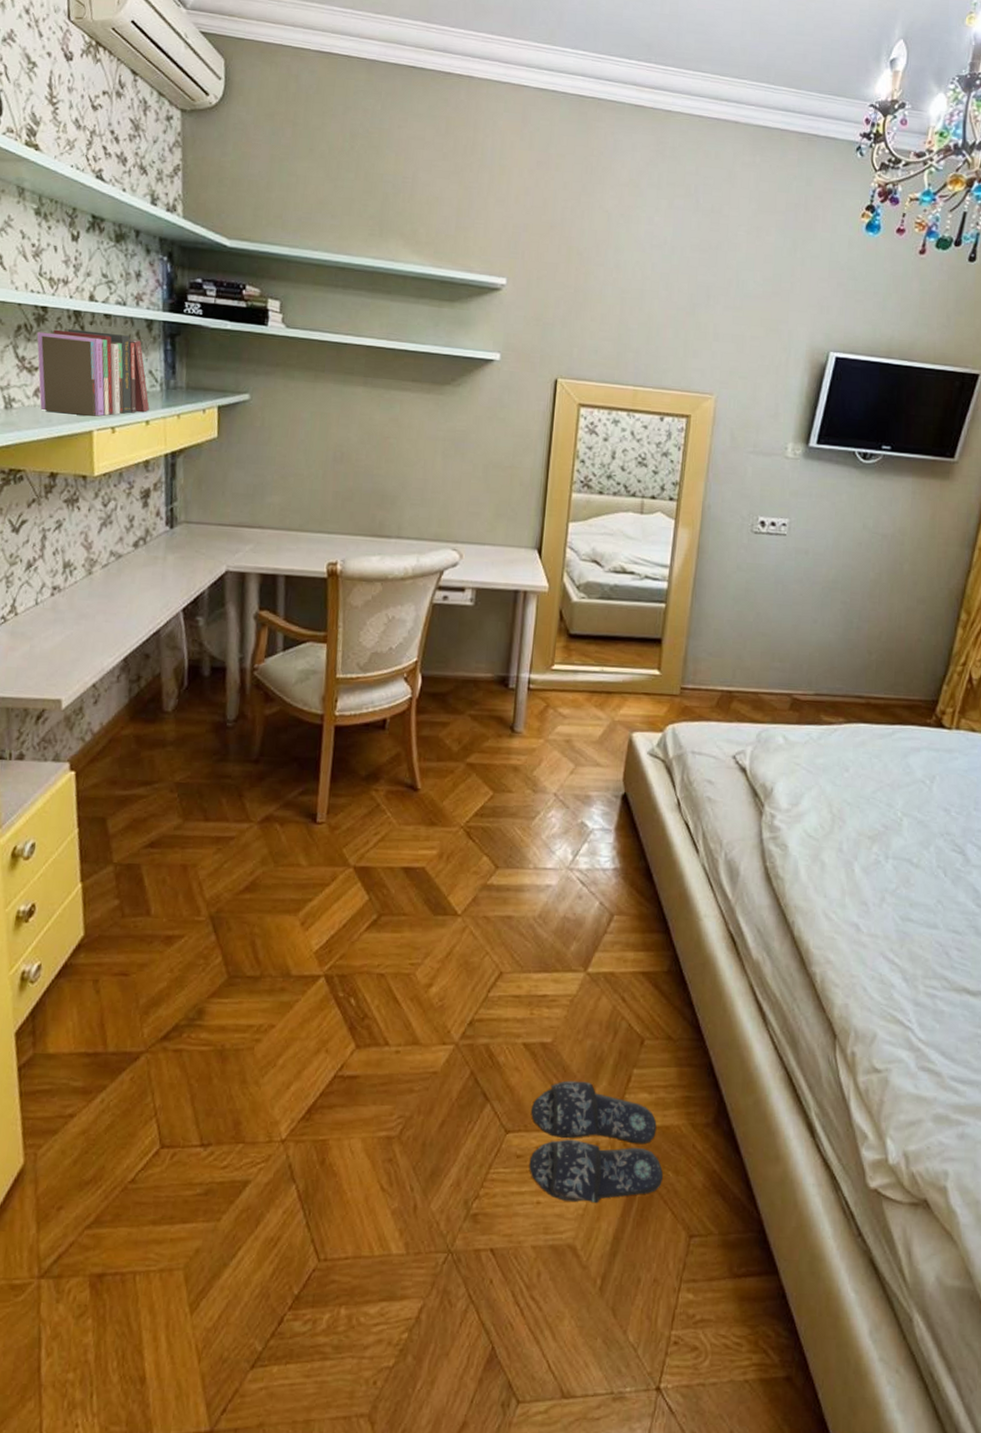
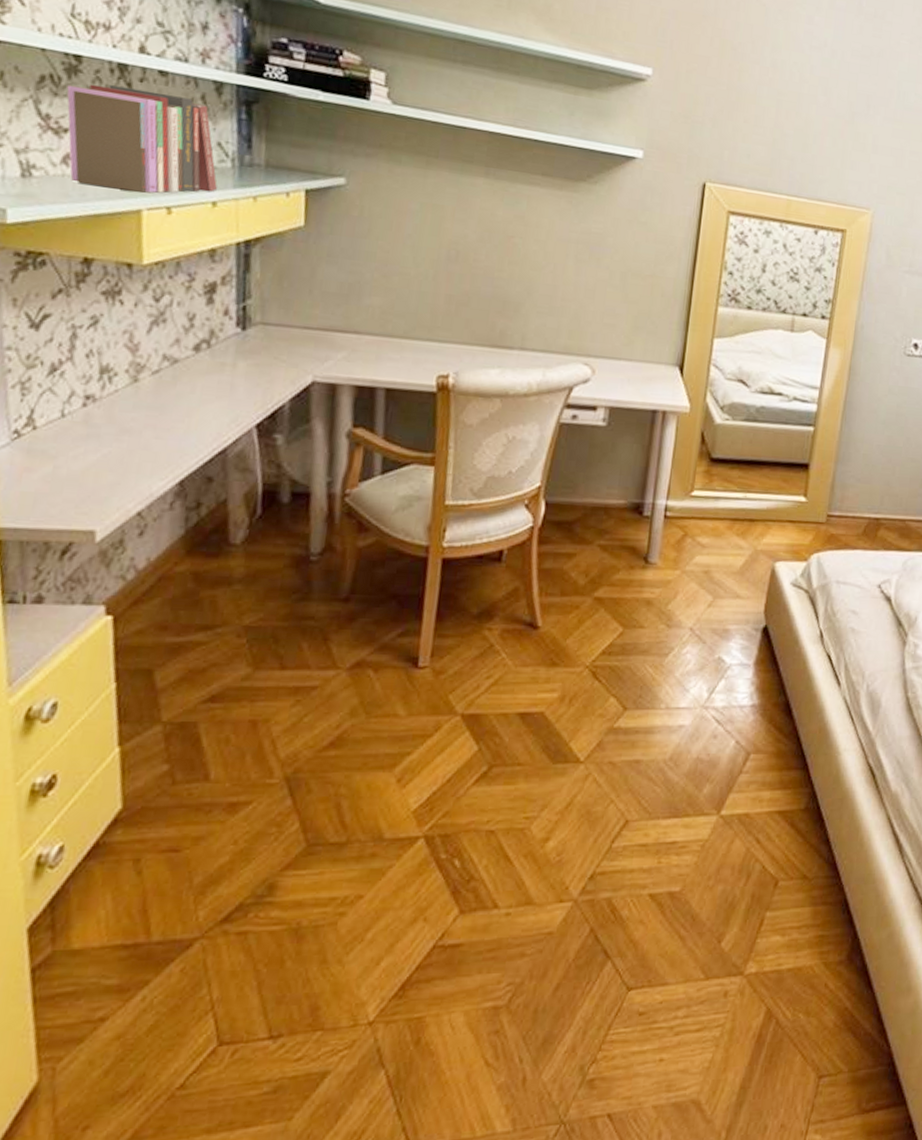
slippers: present [529,1080,663,1204] -> none [652,929,794,1055]

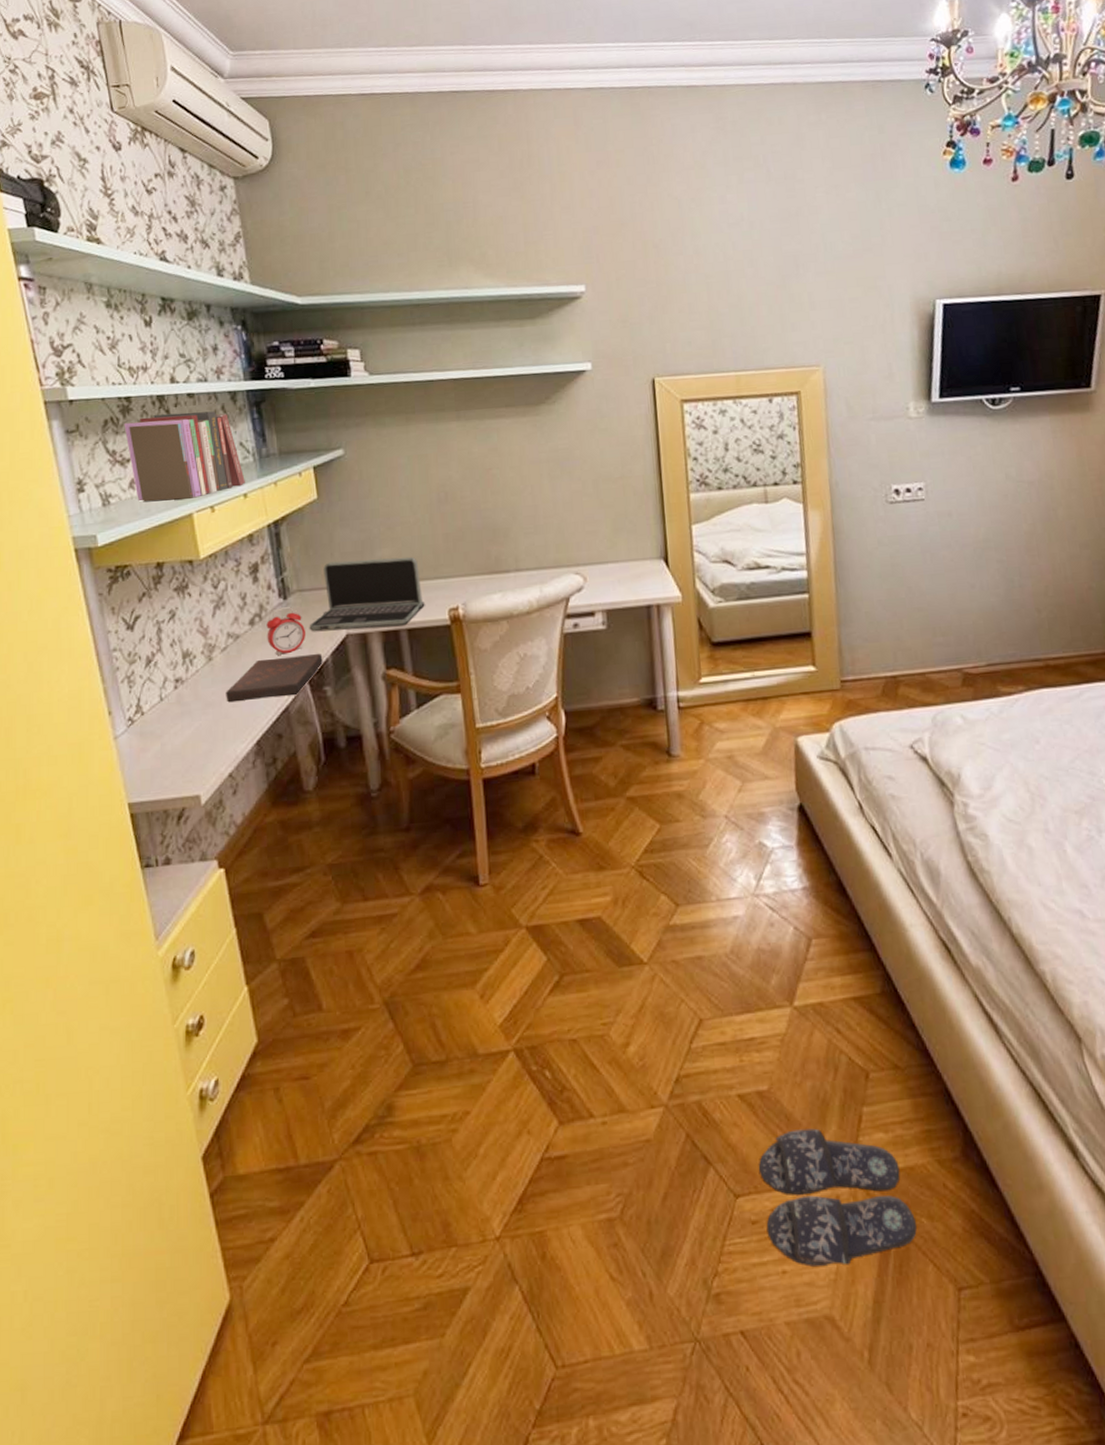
book: none [148,391,279,437] -> present [226,653,323,702]
alarm clock: none [212,338,264,392] -> present [266,607,306,656]
laptop: none [269,299,411,385] -> present [310,557,425,632]
slippers: none [652,929,794,1055] -> present [759,1128,917,1267]

